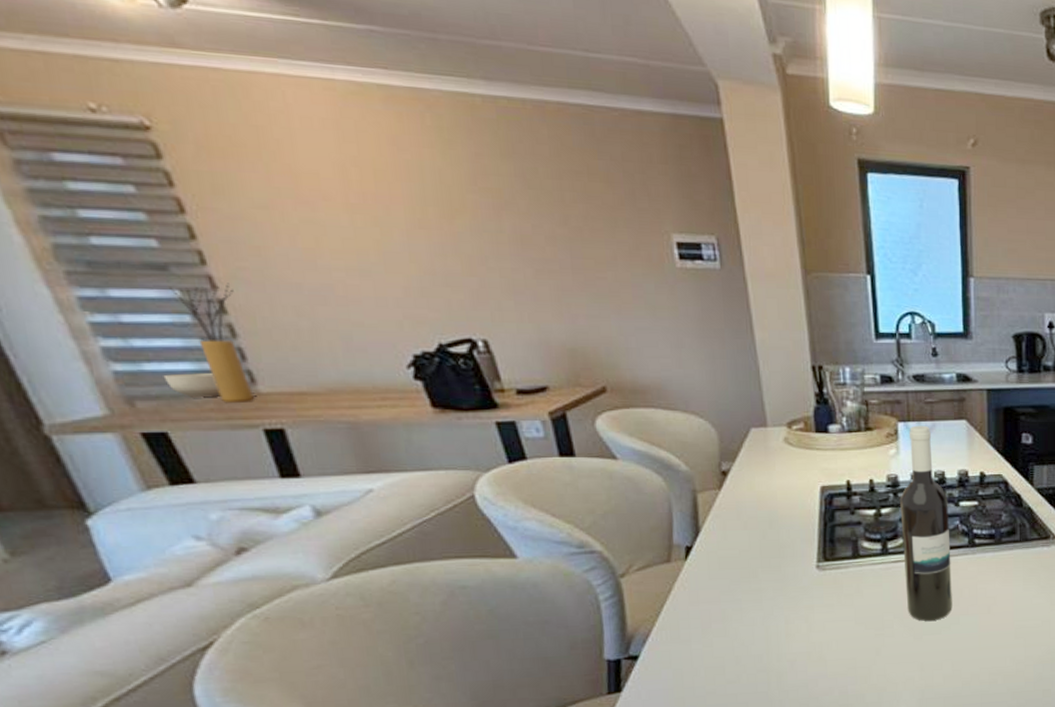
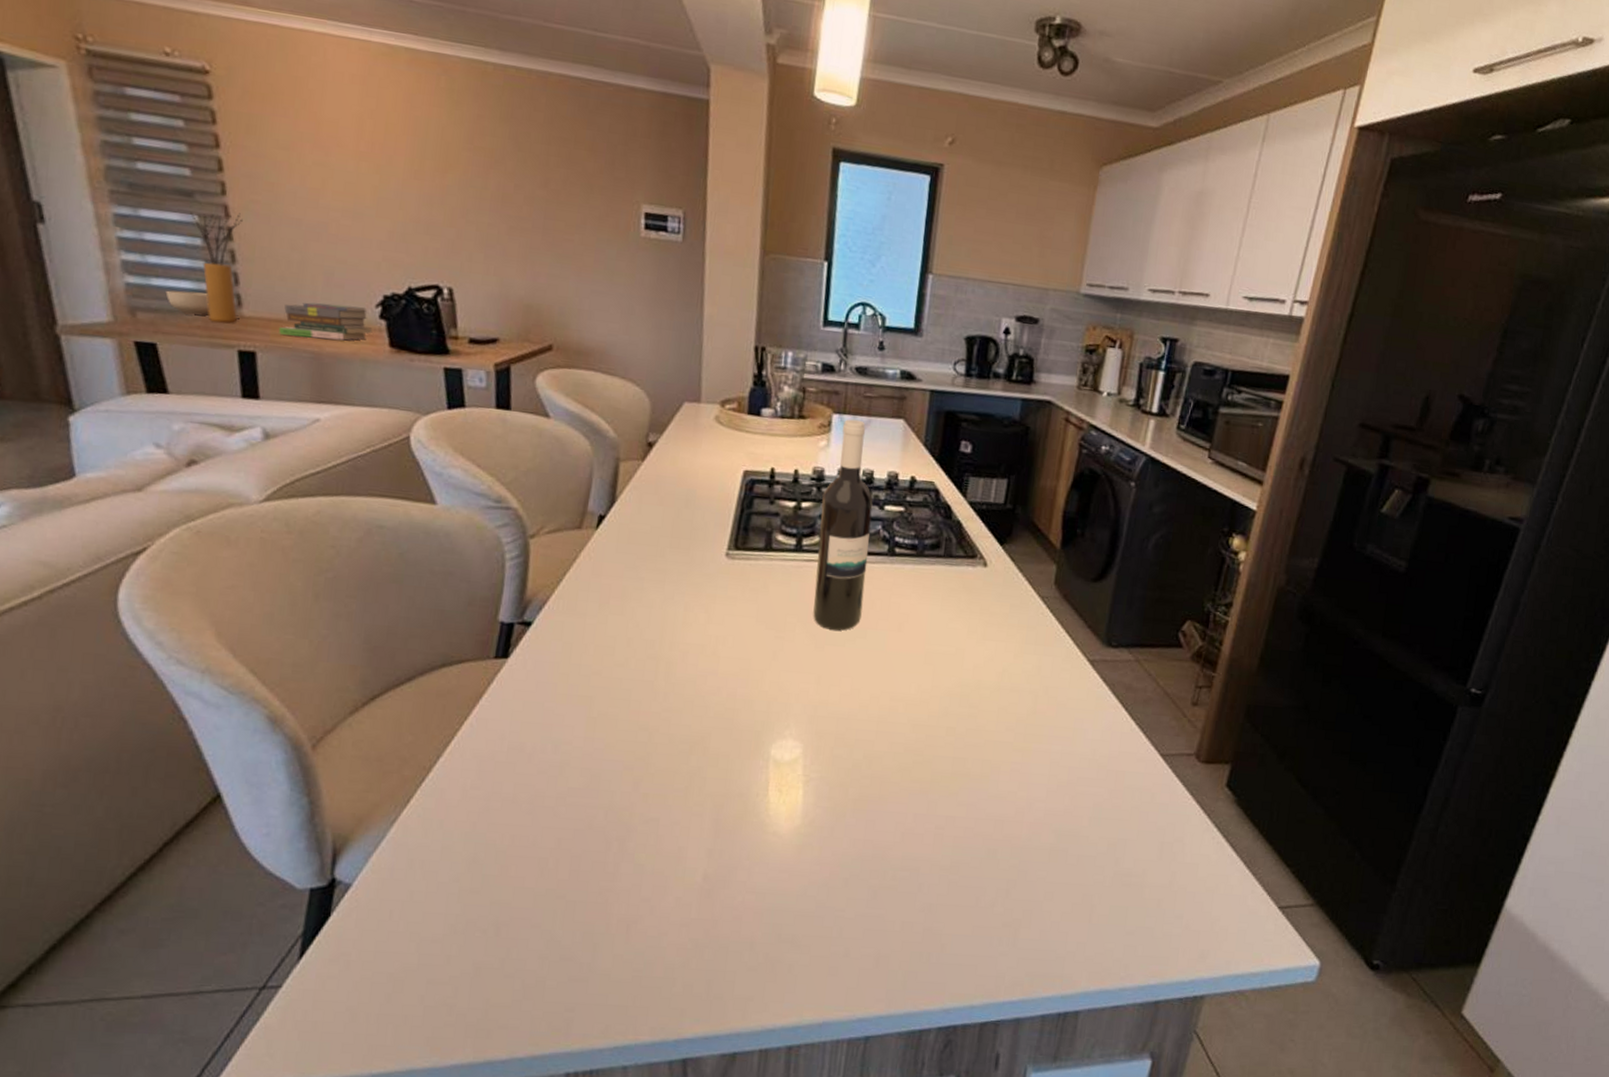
books: none [303,370,410,409] -> present [278,302,373,341]

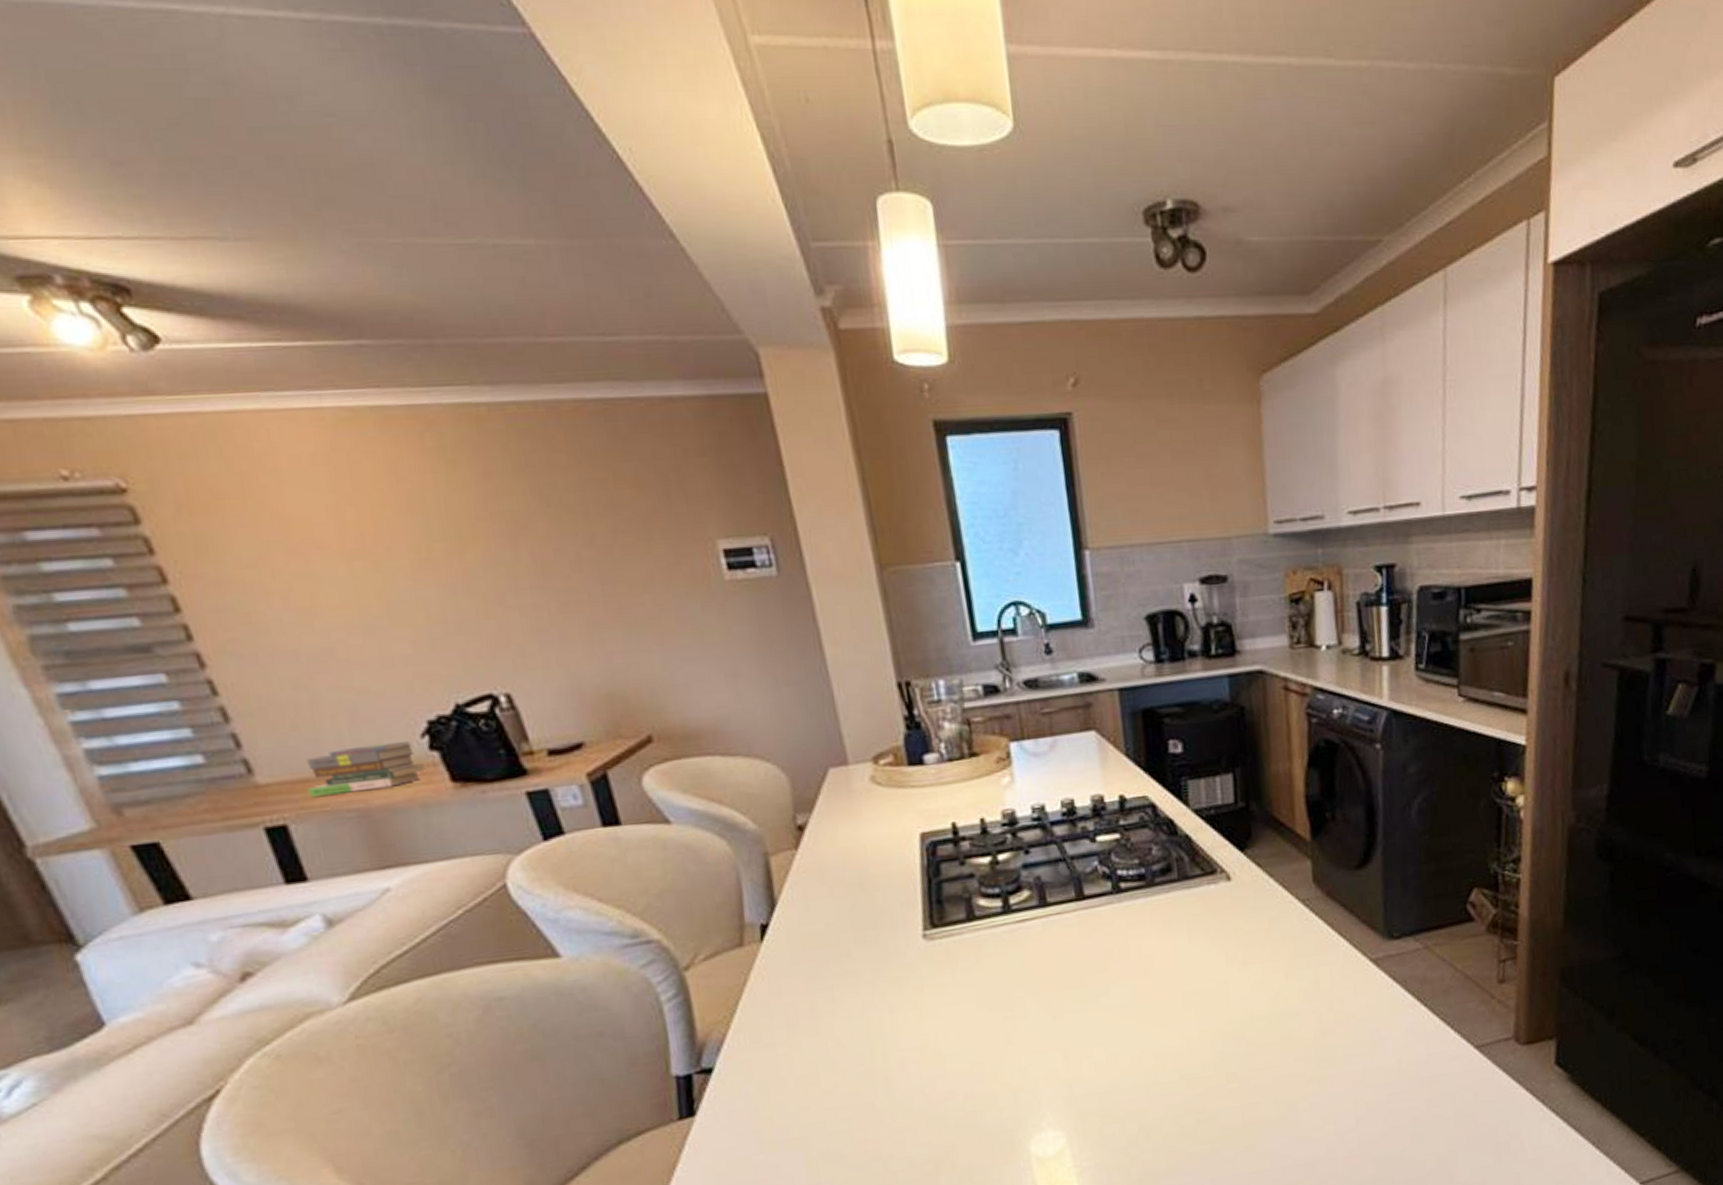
bowl: present [165,290,210,316] -> none [152,767,215,799]
vase: present [190,212,243,324] -> none [154,659,252,802]
wine bottle: present [813,419,873,631] -> none [1020,742,1099,995]

